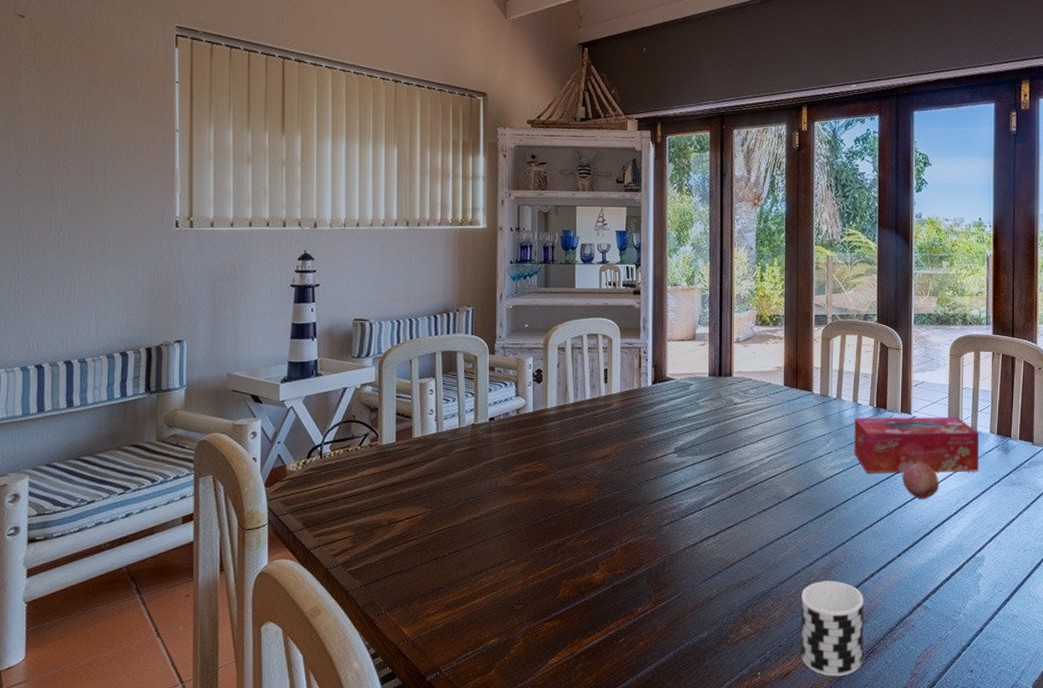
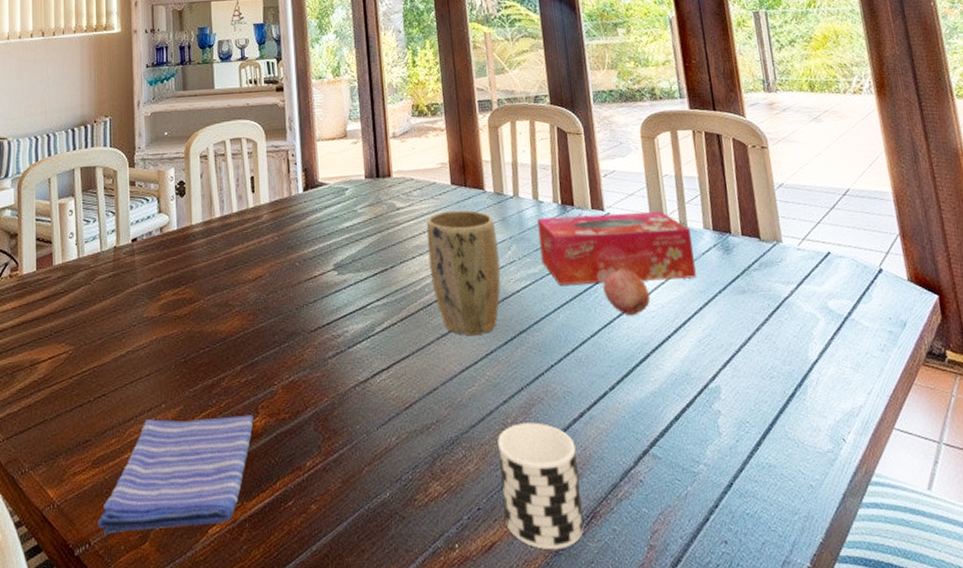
dish towel: none [448,570,594,663] -> present [97,415,254,533]
plant pot: none [758,407,819,510] -> present [426,210,501,335]

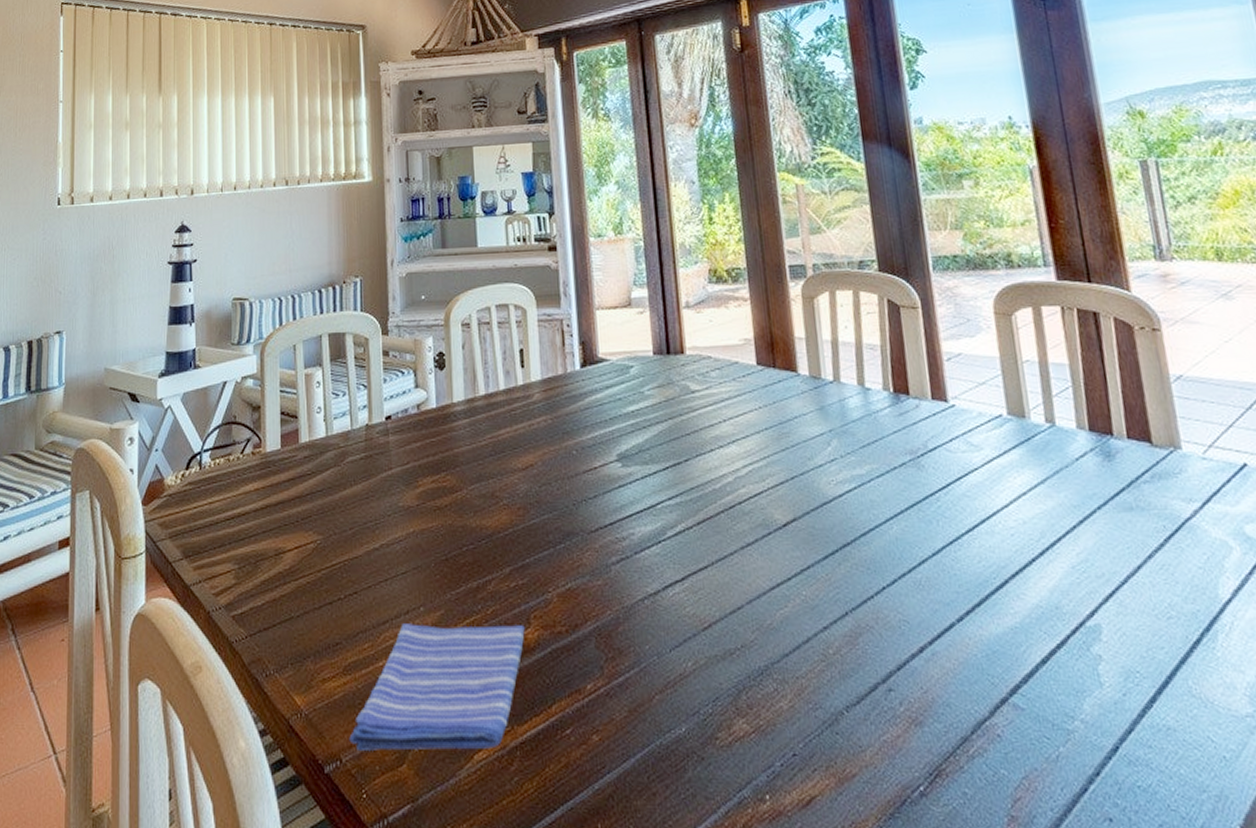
plant pot: present [426,210,501,335] -> none [727,395,819,545]
cup: present [498,422,584,550] -> none [816,655,927,812]
tissue box: present [537,210,696,285] -> none [863,404,1068,491]
fruit: present [603,268,650,316] -> none [947,473,1008,532]

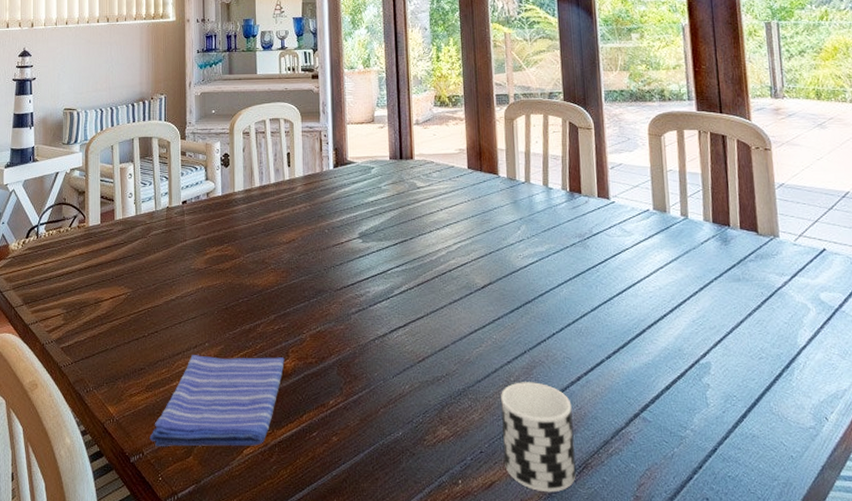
cup: none [816,655,927,812] -> present [501,382,576,493]

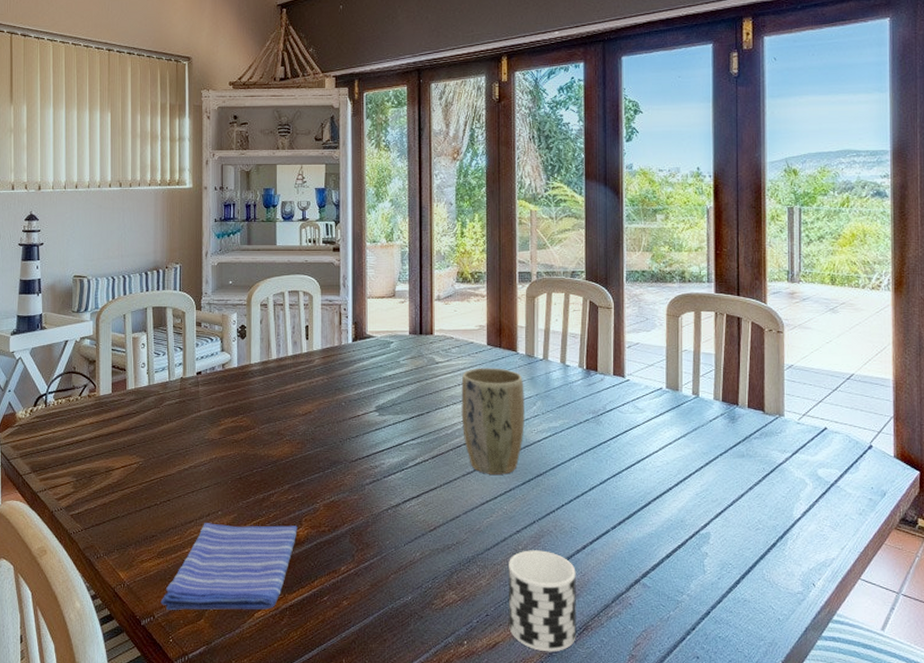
plant pot: none [443,192,510,302] -> present [461,368,525,475]

